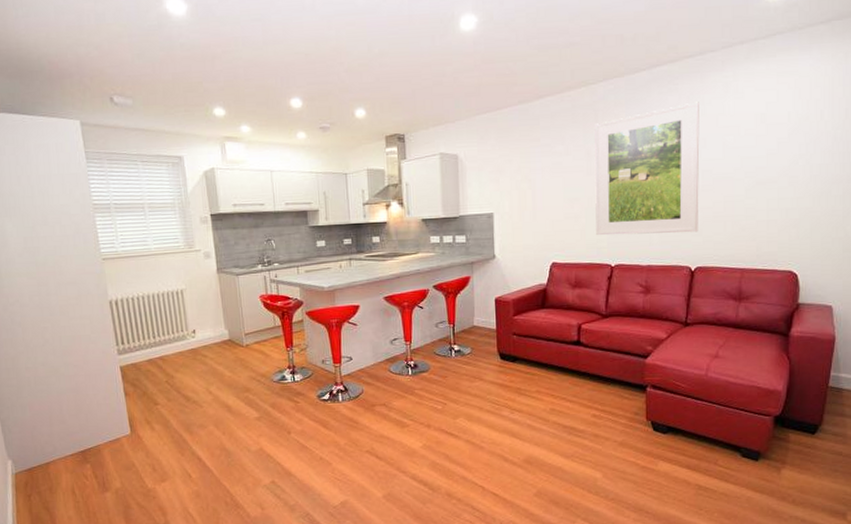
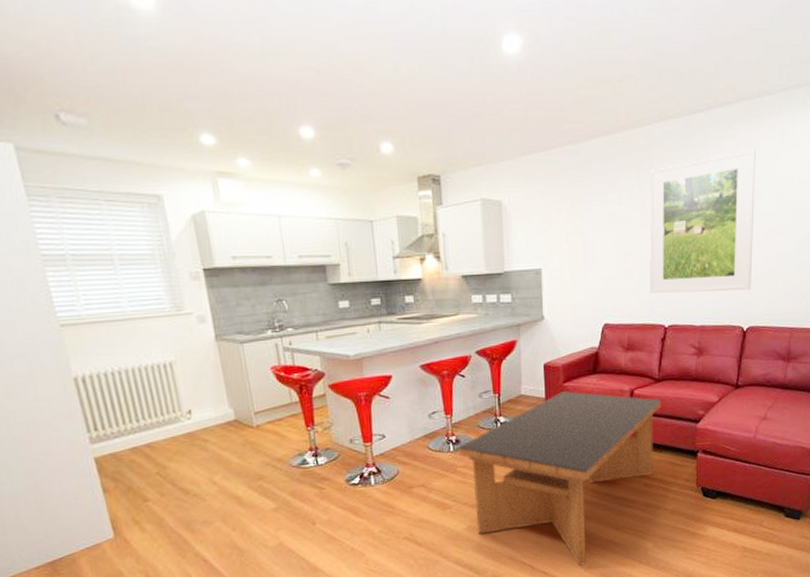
coffee table: none [417,324,609,490] -> present [459,391,662,566]

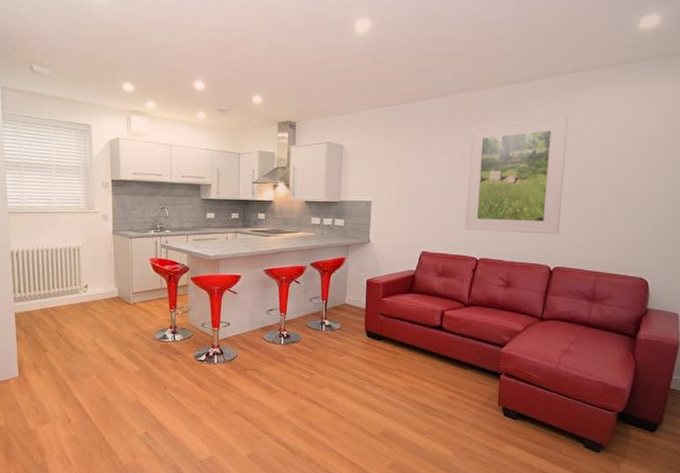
coffee table: present [459,391,662,566] -> none [289,305,470,462]

